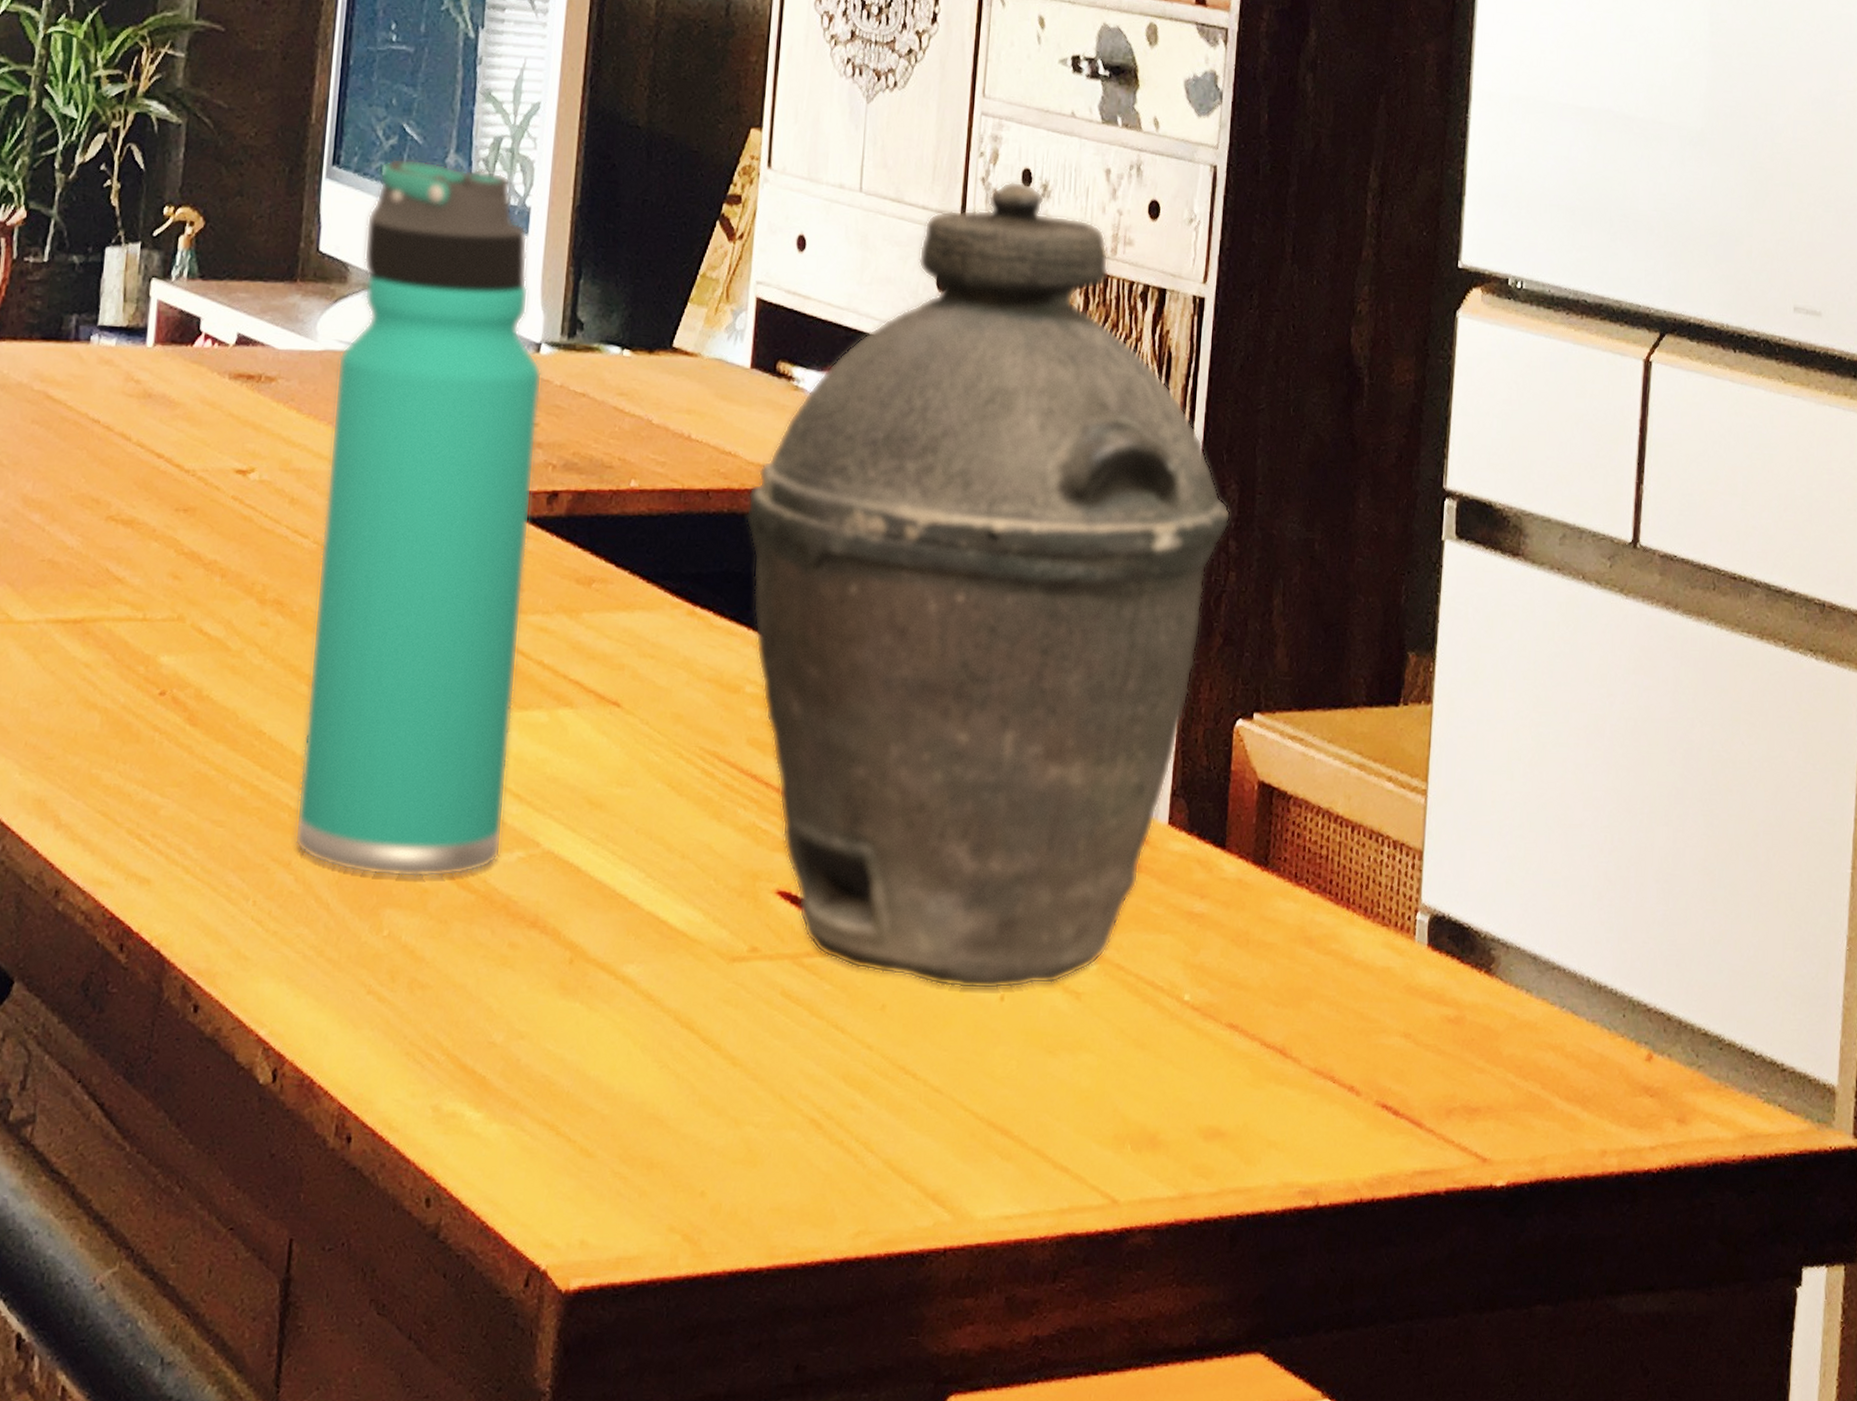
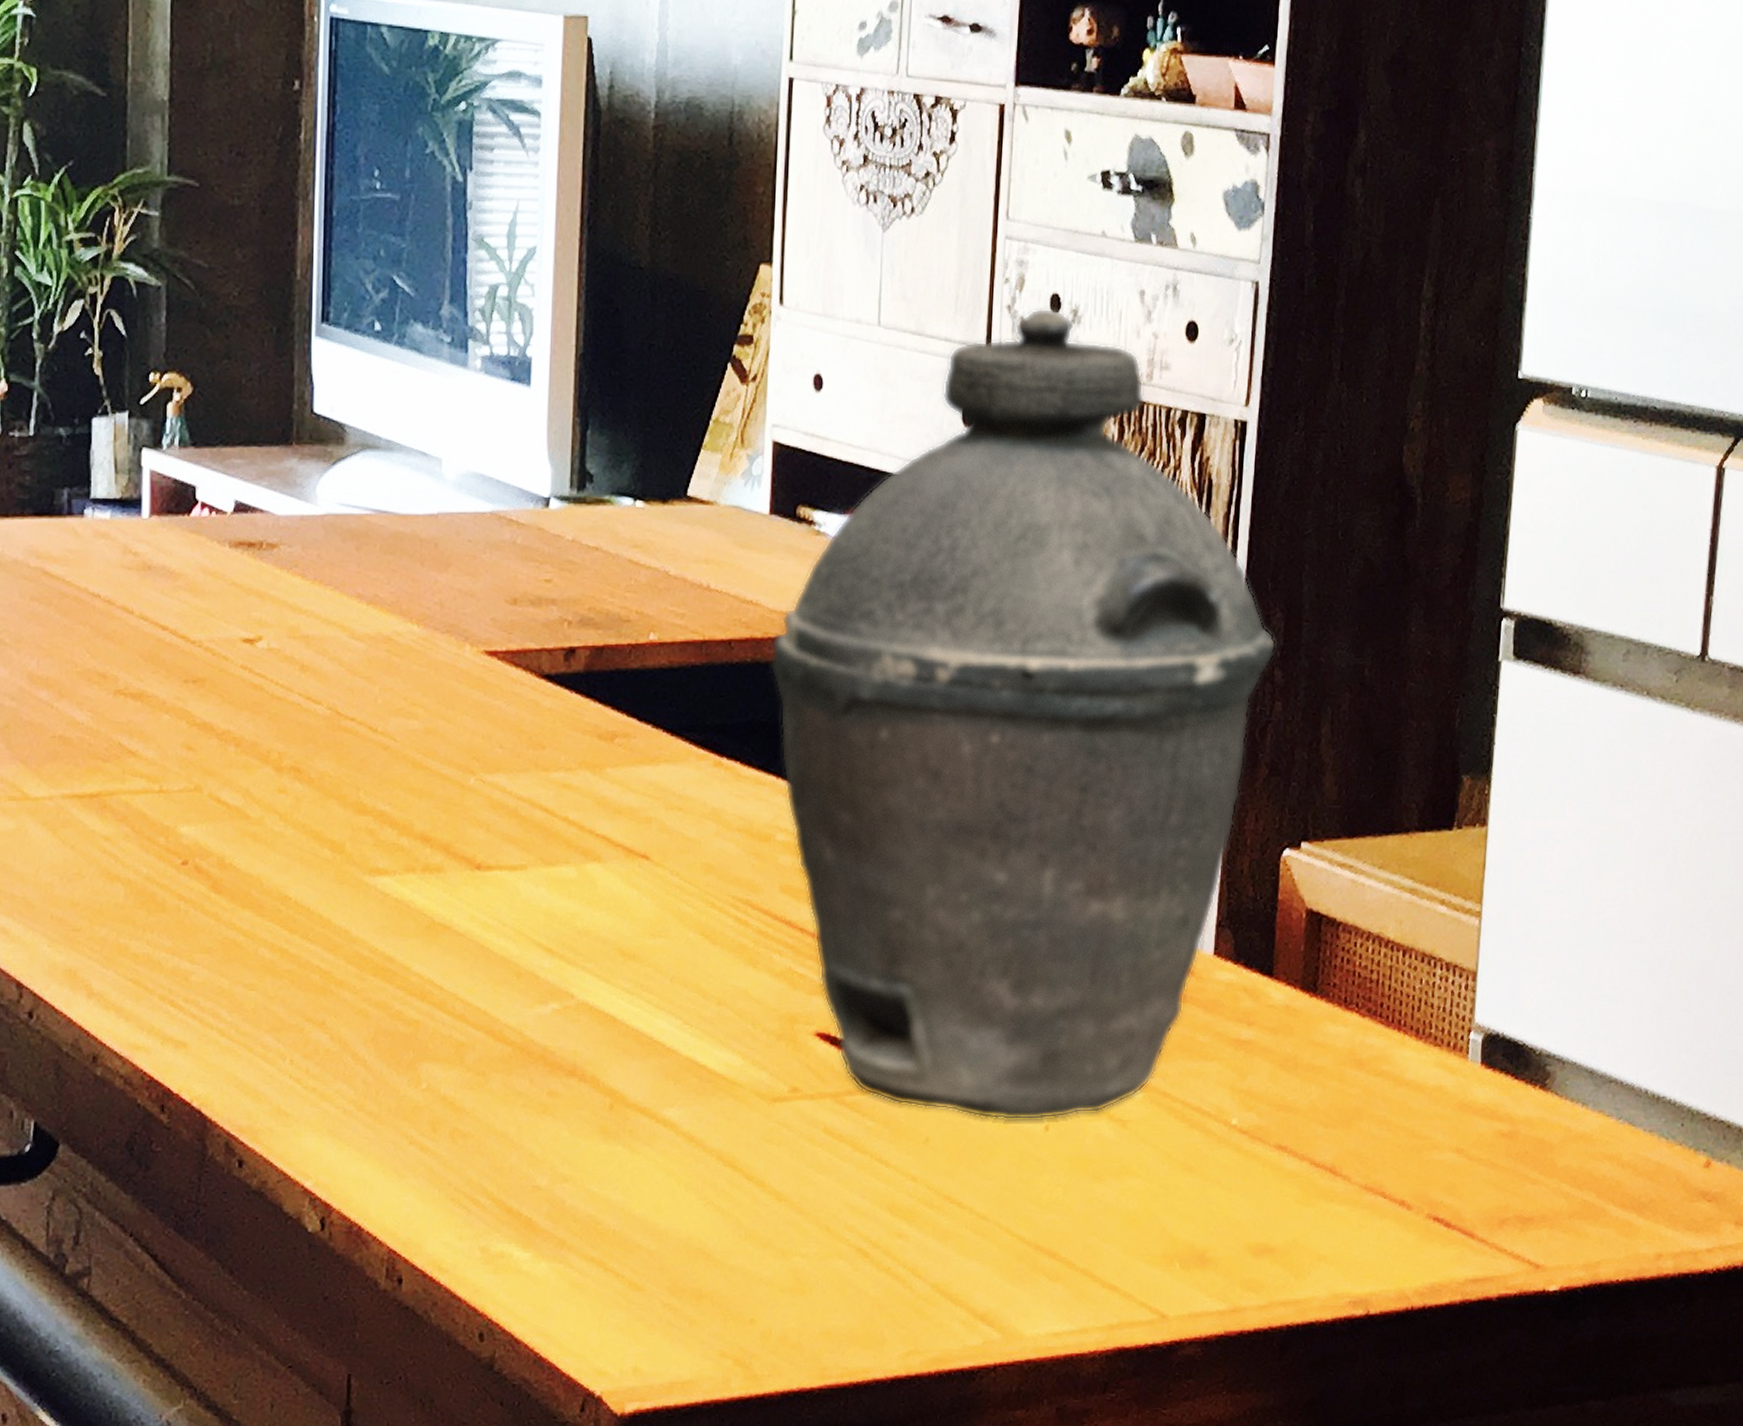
thermos bottle: present [294,158,543,878] -> none [327,312,553,1033]

